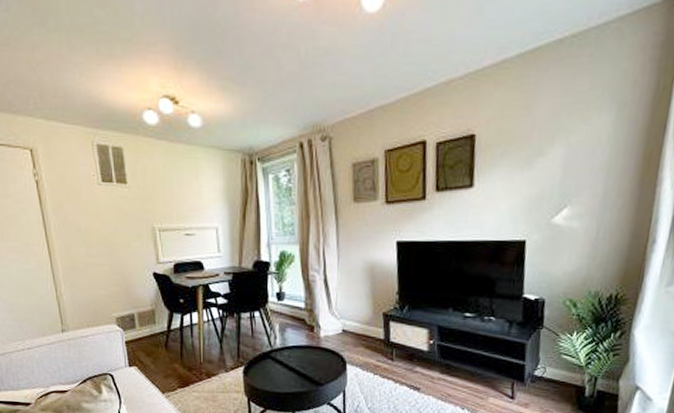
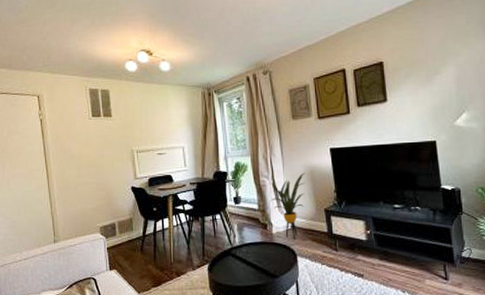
house plant: none [320,268,364,345] -> present [270,172,306,239]

